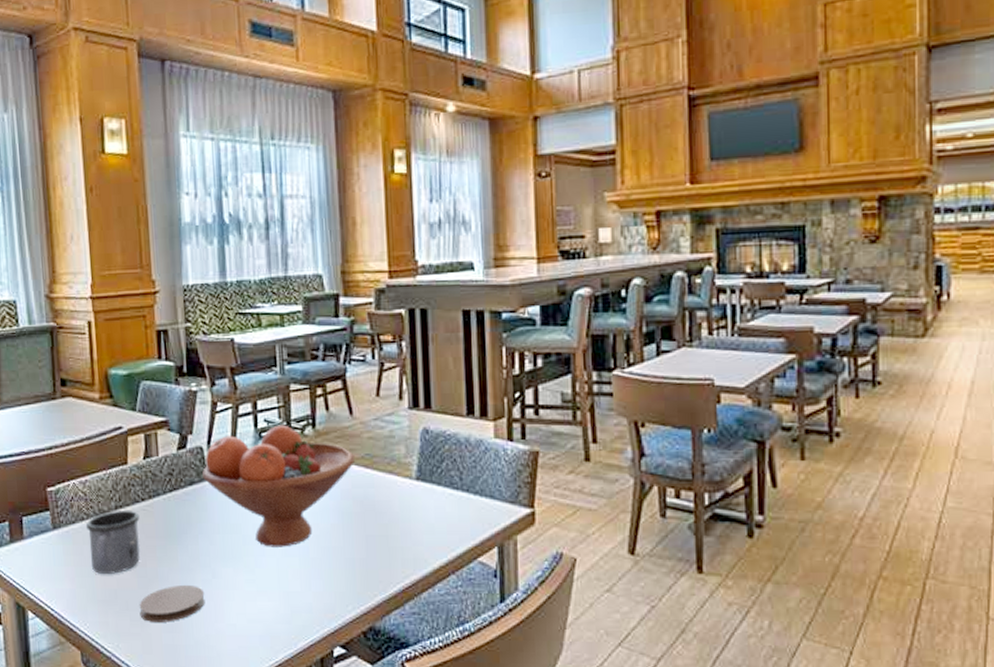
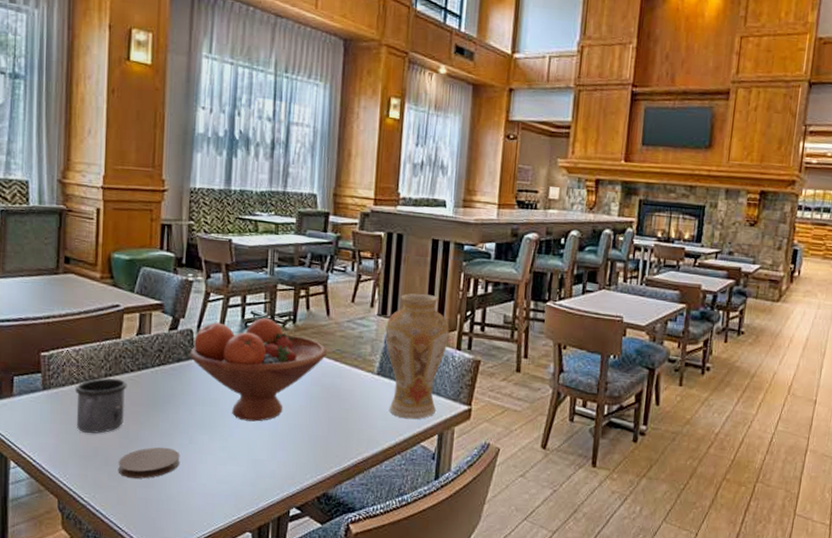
vase: none [419,376,497,531] -> present [385,293,449,420]

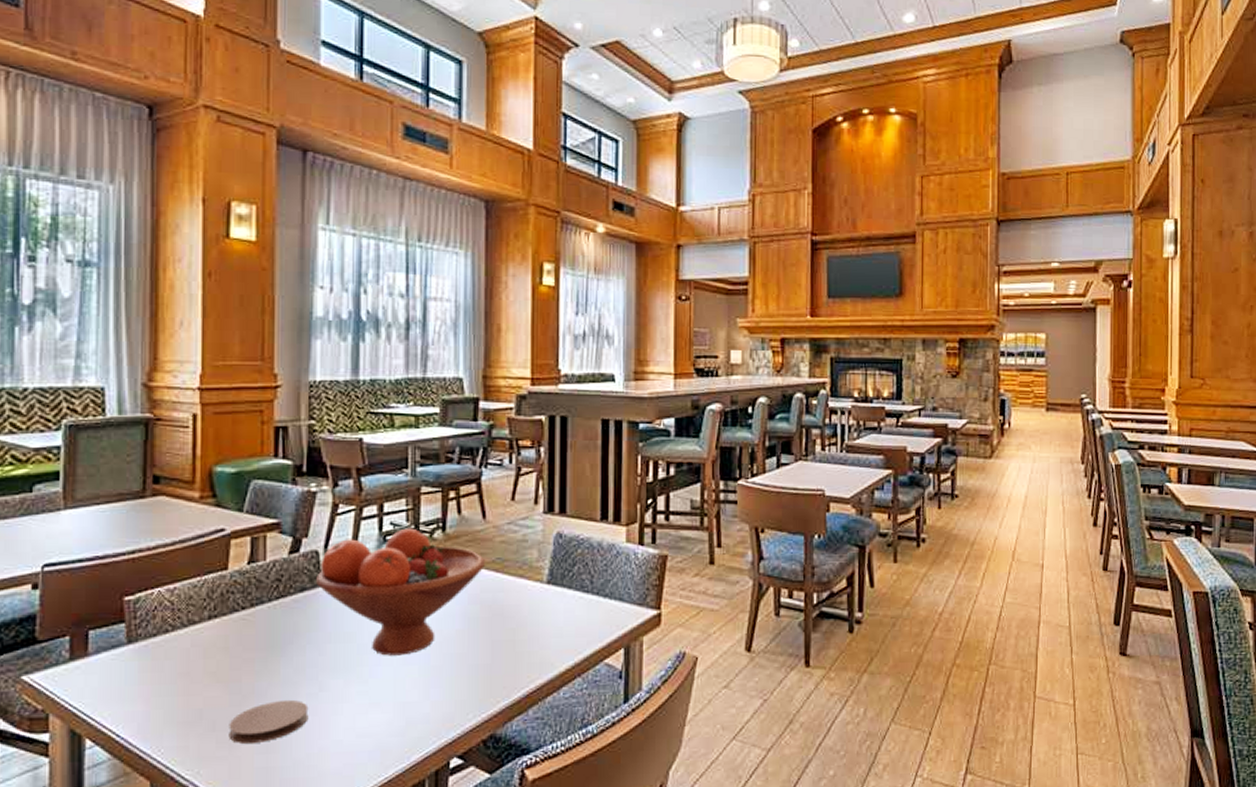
mug: present [74,378,127,434] -> none [169,619,238,692]
vase: present [385,293,449,420] -> none [554,483,629,633]

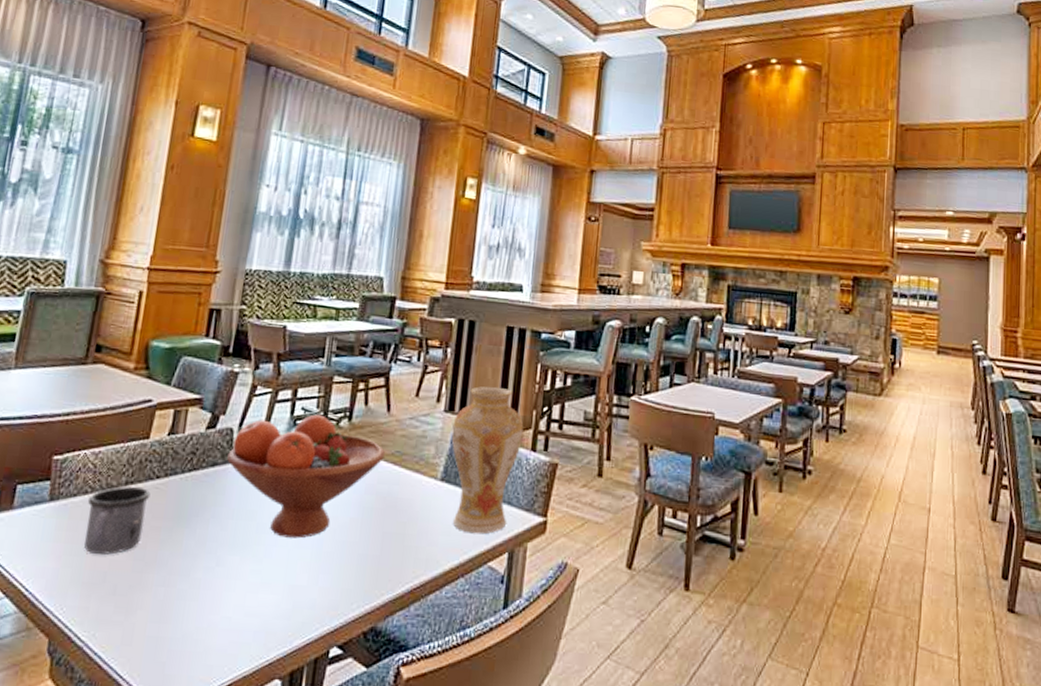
mug: none [169,619,238,692] -> present [84,486,151,555]
coaster: present [229,699,309,743] -> none [127,571,204,612]
vase: none [554,483,629,633] -> present [451,386,524,535]

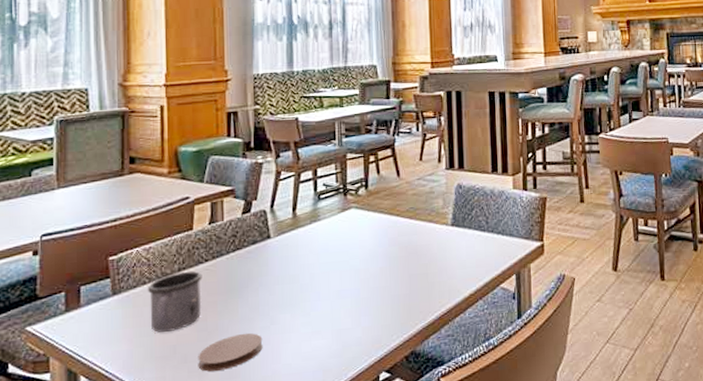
coaster: none [127,571,204,612] -> present [198,333,263,372]
fruit bowl: present [227,414,385,539] -> none [265,187,401,293]
vase: present [451,386,524,535] -> none [454,142,515,264]

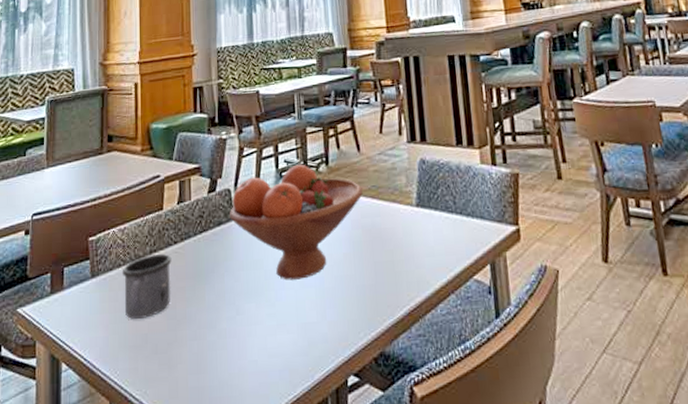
coaster: present [198,333,263,372] -> none [168,323,229,365]
fruit bowl: none [265,187,401,293] -> present [230,164,363,280]

